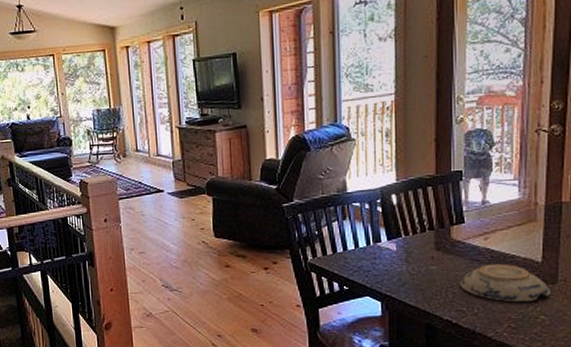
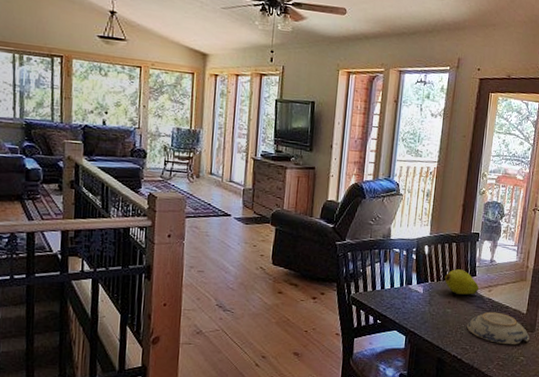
fruit: none [423,217,479,249] -> present [445,269,484,298]

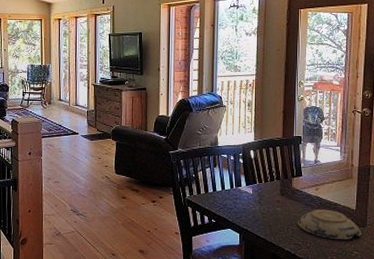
fruit: present [445,269,484,298] -> none [272,170,312,196]

